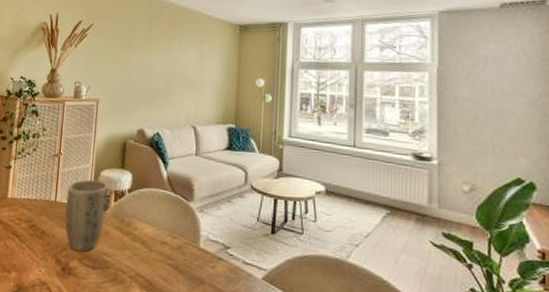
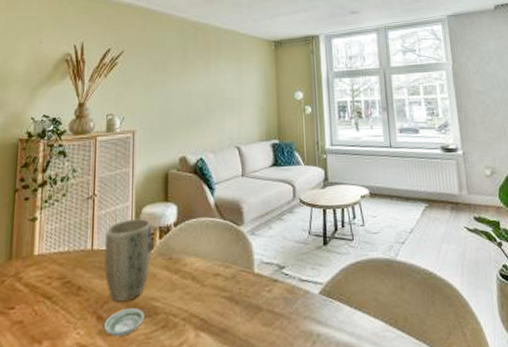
saucer: none [62,257,97,281] -> present [104,307,145,337]

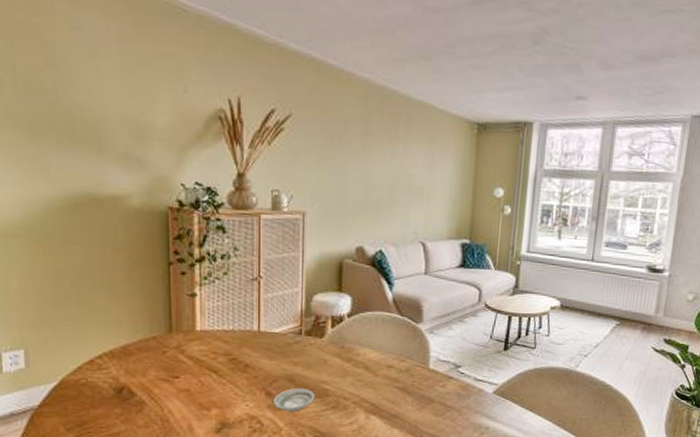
plant pot: present [104,218,151,302] -> none [273,305,323,382]

